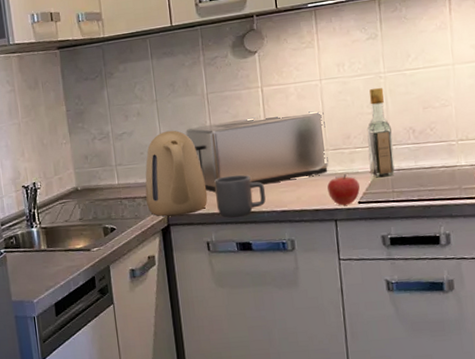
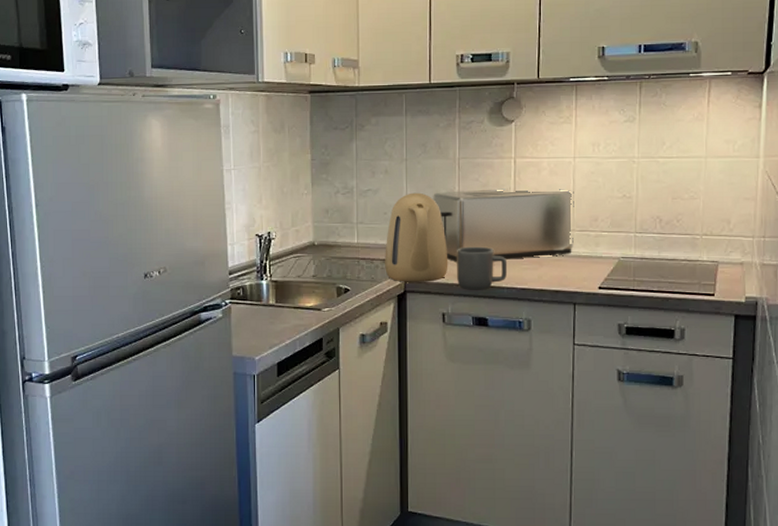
fruit: present [327,174,360,206] -> none [570,257,601,289]
bottle: present [366,87,395,178] -> none [614,172,640,264]

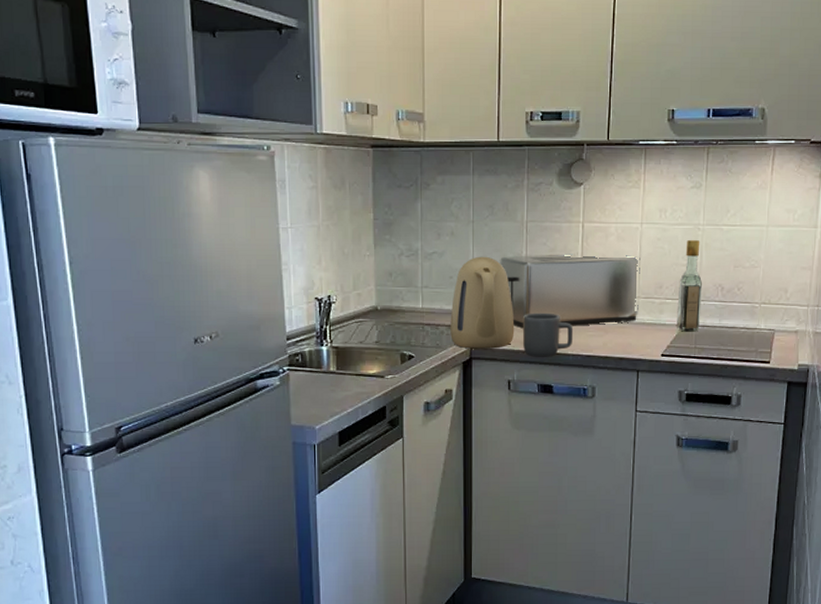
bottle: none [614,172,640,264] -> present [677,239,703,332]

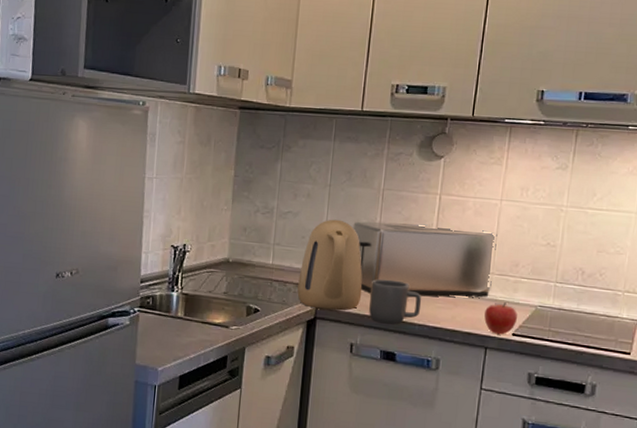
fruit: none [634,325,665,357] -> present [484,302,517,335]
bottle: present [677,239,703,332] -> none [531,220,562,315]

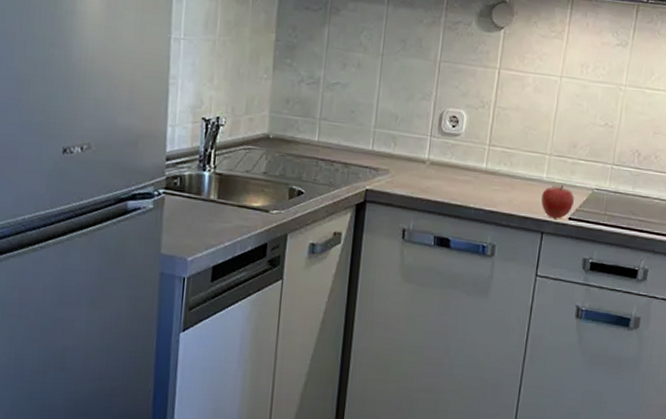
kettle: present [297,219,363,311] -> none [345,92,417,194]
toaster: present [353,221,497,298] -> none [407,95,556,180]
mug: present [369,279,422,325] -> none [422,159,479,209]

